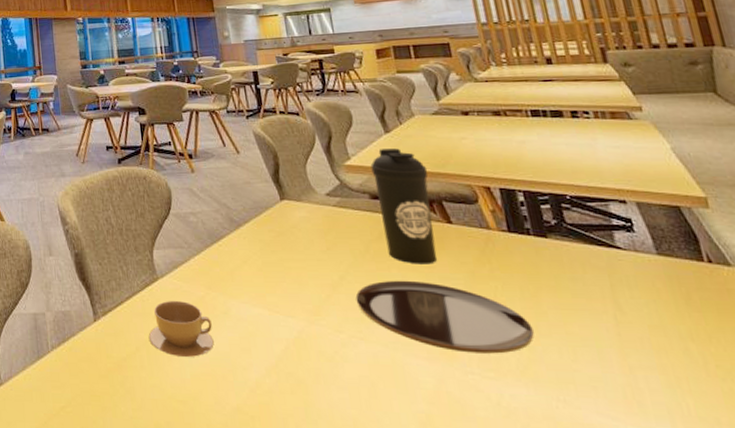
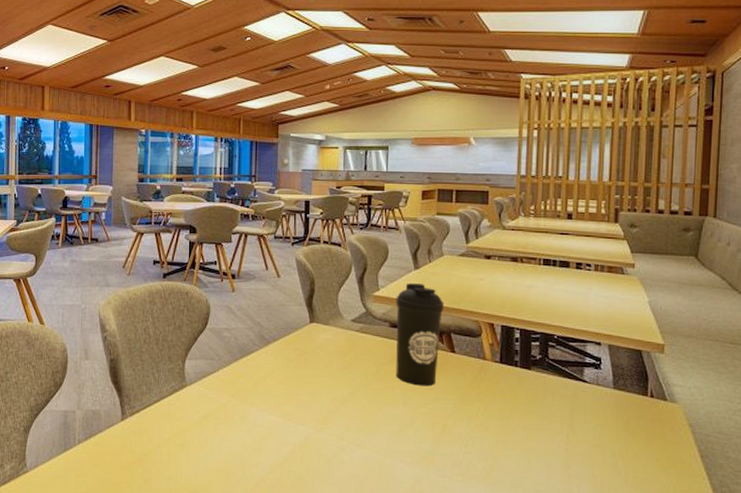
teacup: present [148,300,214,357] -> none [170,405,230,455]
plate: present [355,280,534,354] -> none [360,398,501,462]

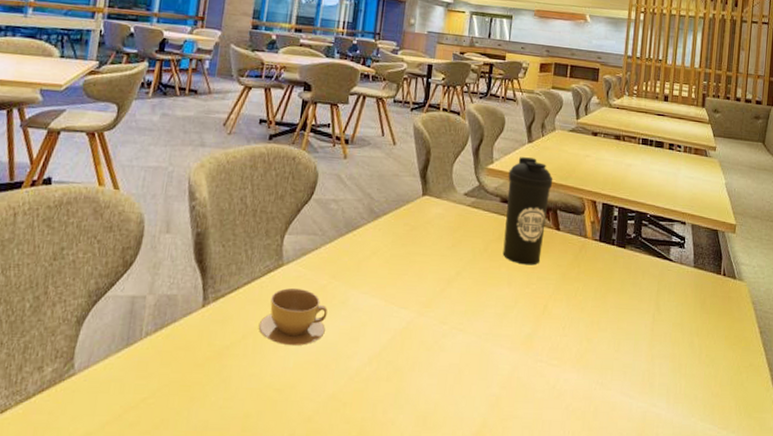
teacup: none [170,405,230,455] -> present [258,287,328,346]

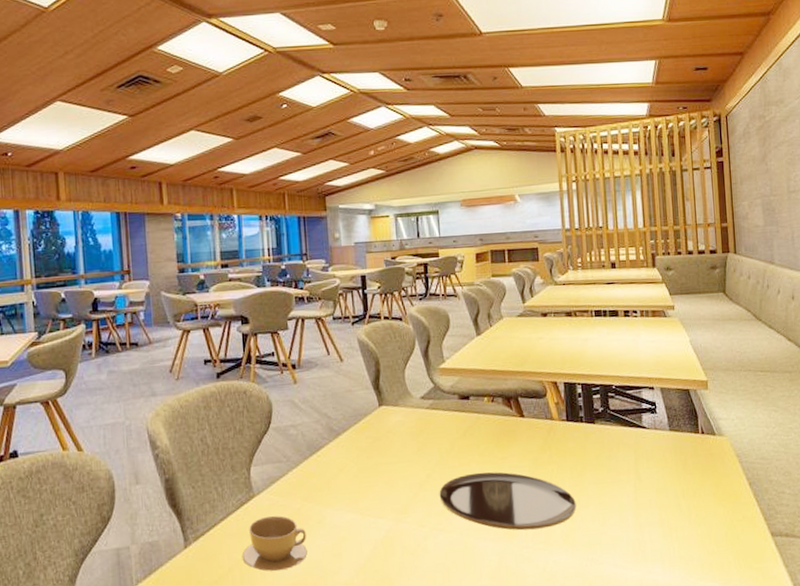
plate: none [465,278,595,345] -> present [439,472,576,531]
water bottle: present [503,157,553,265] -> none [462,350,510,457]

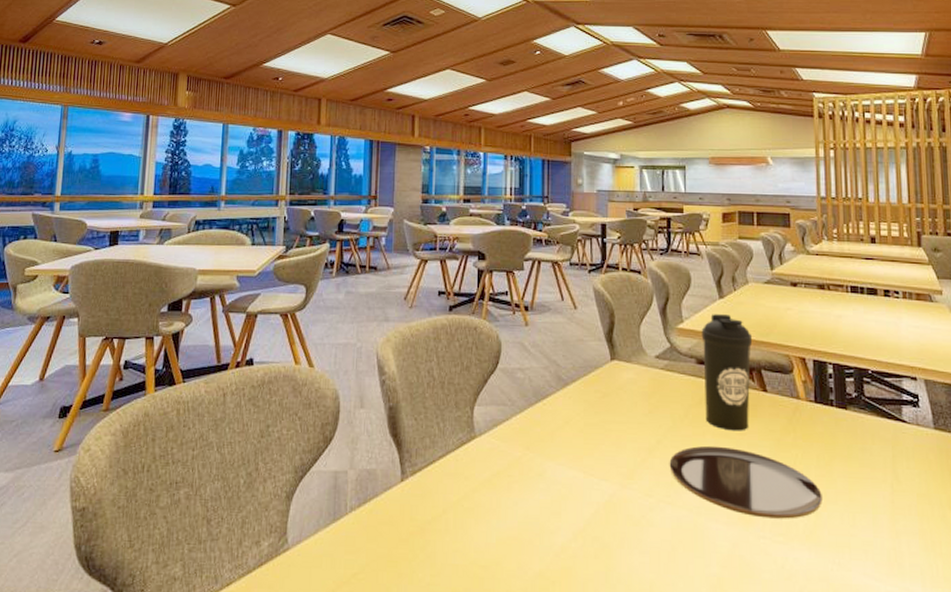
teacup: present [242,515,307,571] -> none [457,460,525,520]
water bottle: none [462,350,510,457] -> present [701,314,753,431]

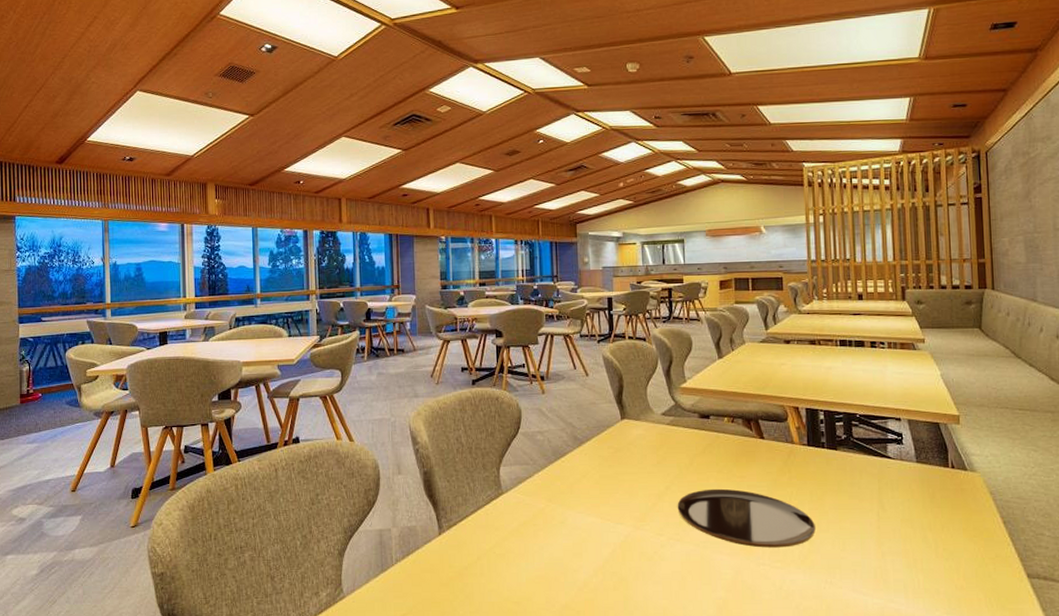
water bottle: present [701,314,753,431] -> none [703,372,750,475]

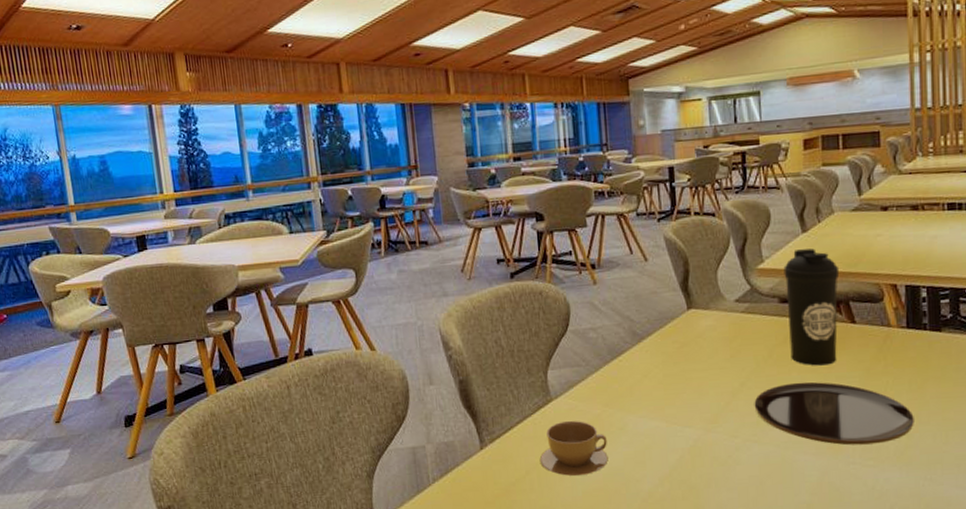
teacup: none [490,512,550,563] -> present [539,420,608,476]
water bottle: none [703,372,750,475] -> present [783,248,840,366]

